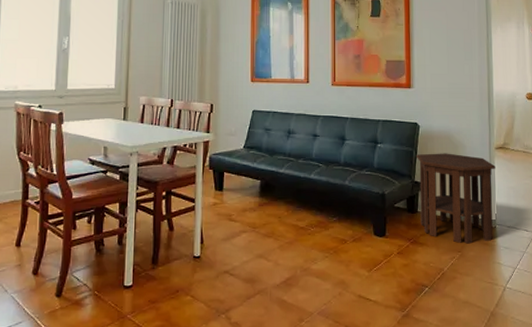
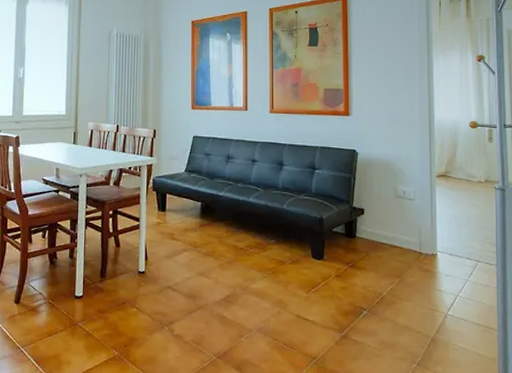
side table: present [416,153,496,244] -> none [354,180,437,270]

